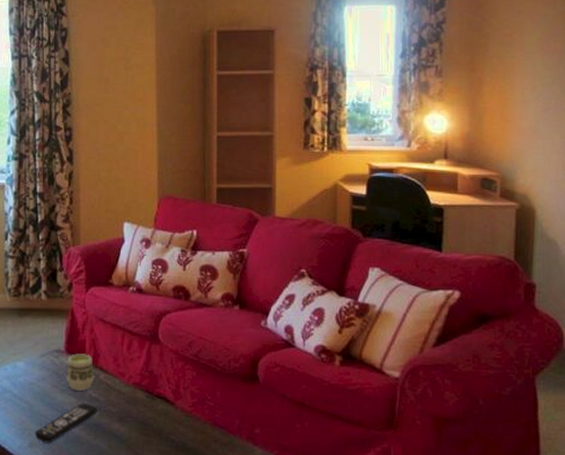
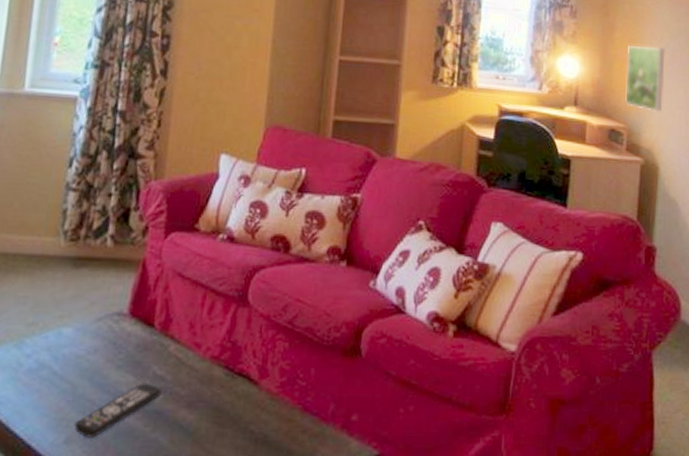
cup: present [66,354,95,391] -> none [125,317,163,367]
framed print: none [497,96,538,158] -> present [625,46,665,112]

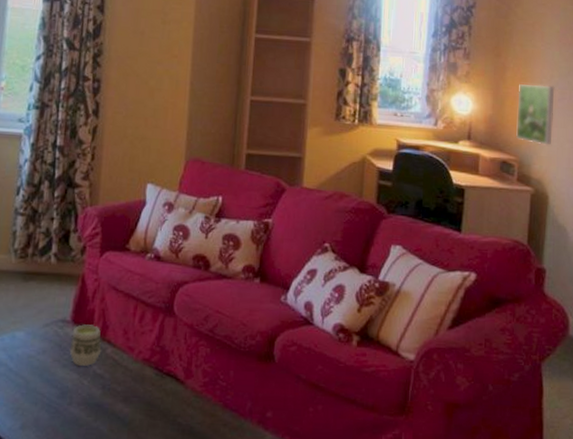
remote control: present [74,382,162,438] -> none [28,379,101,425]
cup: none [125,317,163,367] -> present [69,324,102,366]

